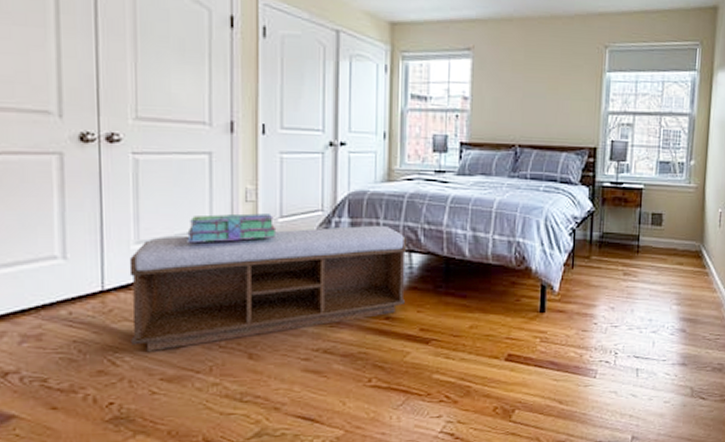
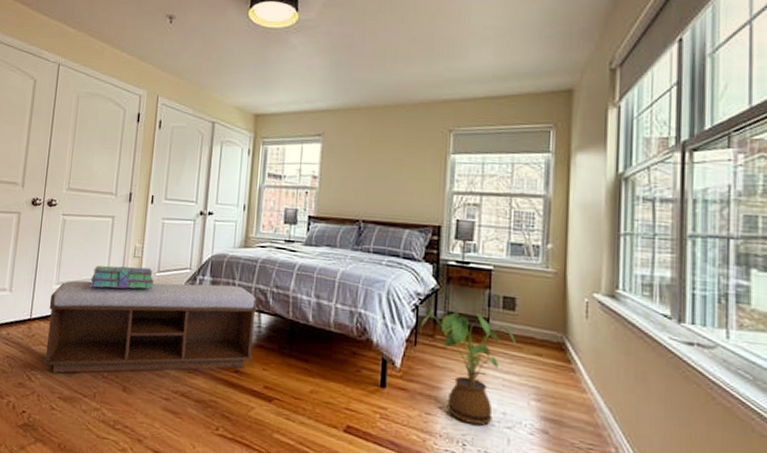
house plant: none [577,228,663,334] -> present [420,305,517,426]

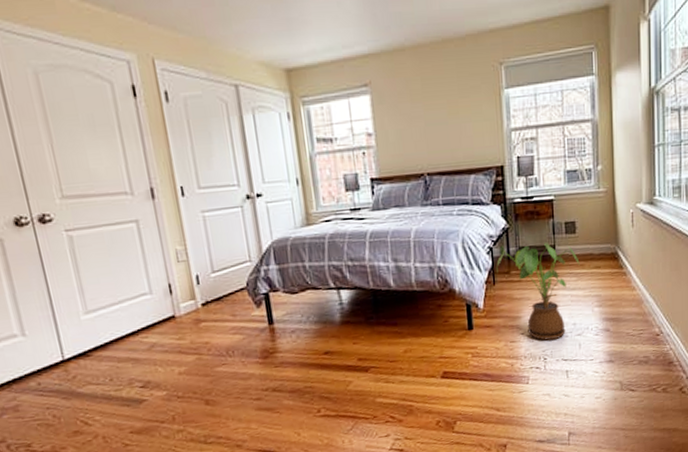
bench: present [43,280,258,374] -> none [81,267,340,409]
stack of books: present [90,265,155,289] -> none [129,270,213,308]

